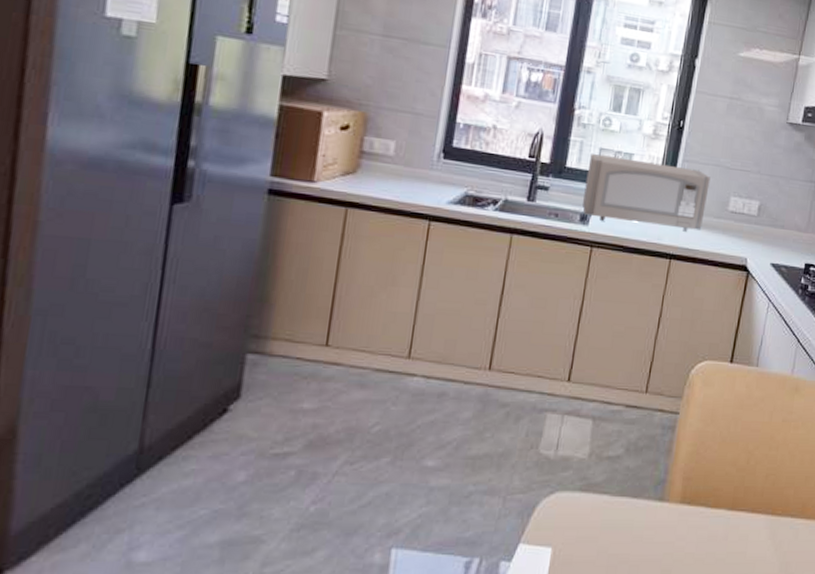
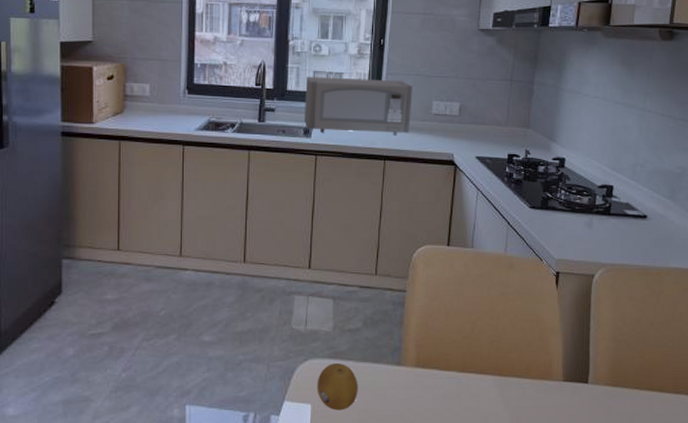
fruit: none [561,498,612,555] -> present [317,363,358,411]

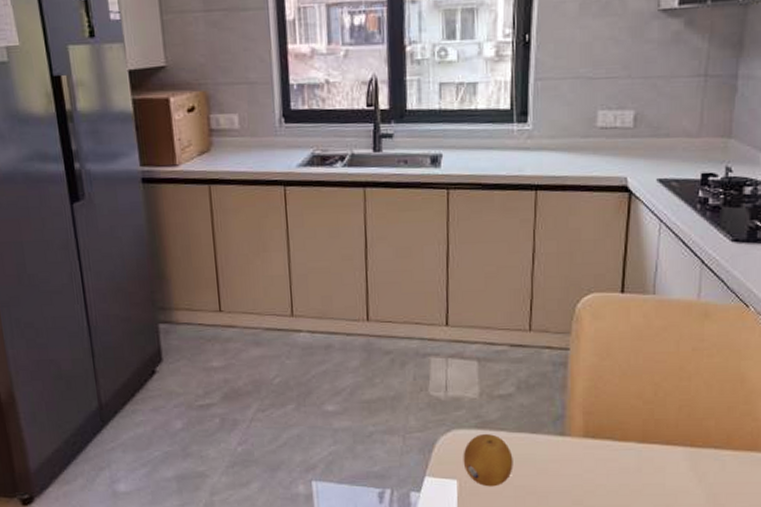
microwave: present [304,77,413,136] -> none [429,87,570,160]

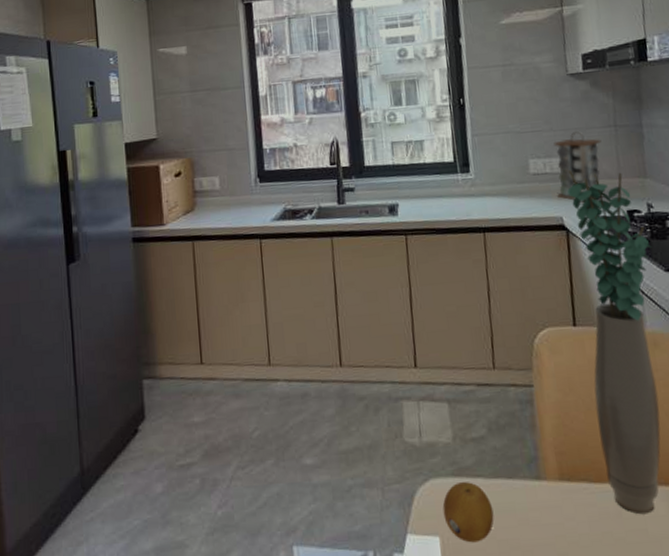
spice rack: none [625,79,686,160] -> present [553,130,604,201]
vase: none [632,124,723,471] -> present [566,169,661,515]

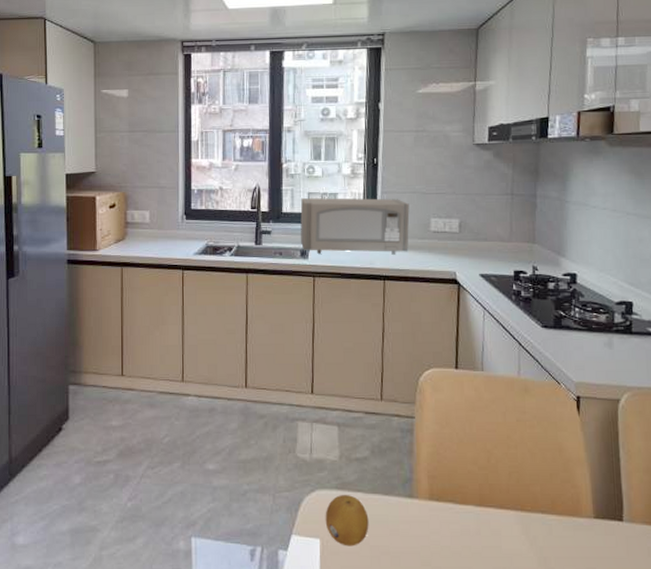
microwave: none [384,141,508,209] -> present [300,198,410,255]
spice rack: present [553,130,604,201] -> none [453,196,498,259]
vase: present [566,169,661,515] -> none [462,230,533,534]

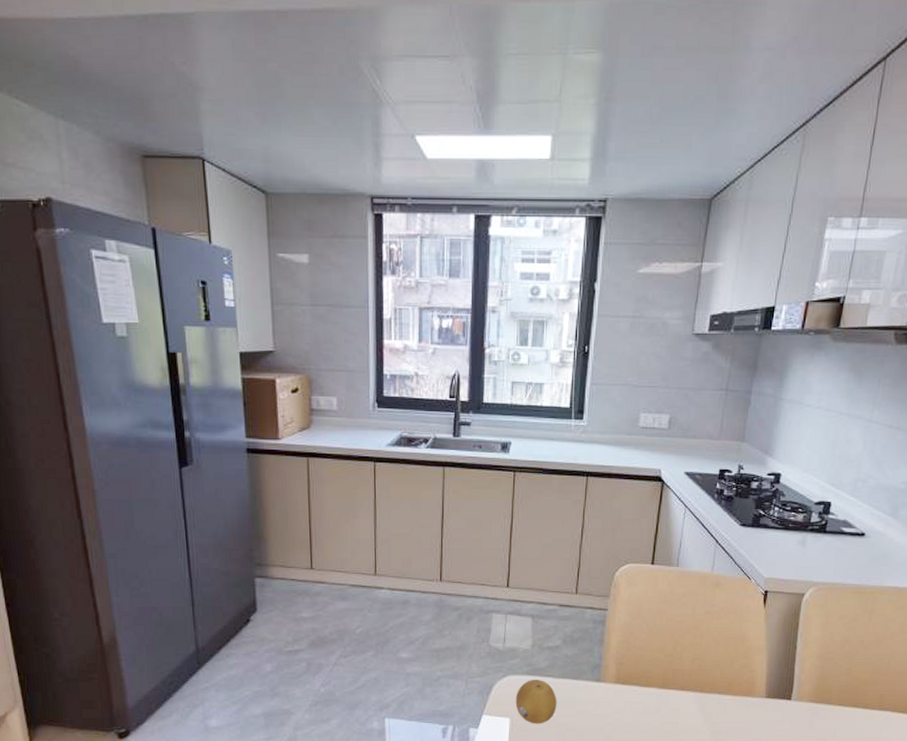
microwave: present [300,198,410,255] -> none [501,388,619,450]

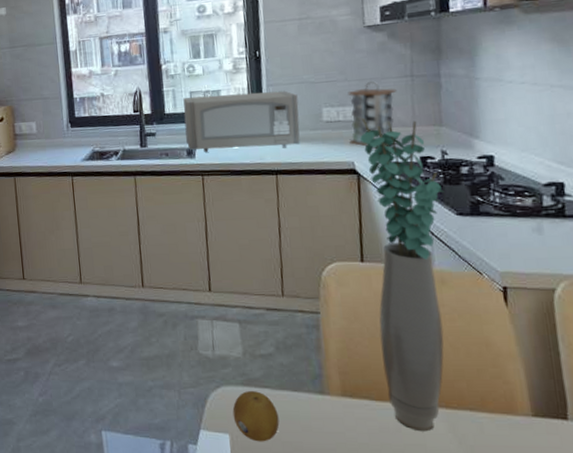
microwave: none [501,388,619,450] -> present [183,90,300,152]
vase: none [654,426,734,712] -> present [359,117,445,432]
spice rack: none [660,390,711,457] -> present [348,80,397,147]

